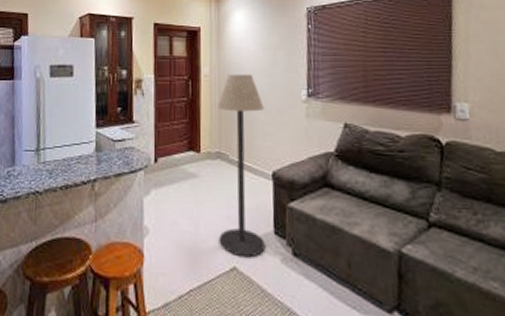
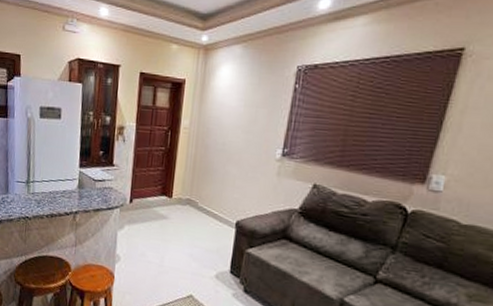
floor lamp: present [218,74,265,258] -> none [180,128,238,290]

